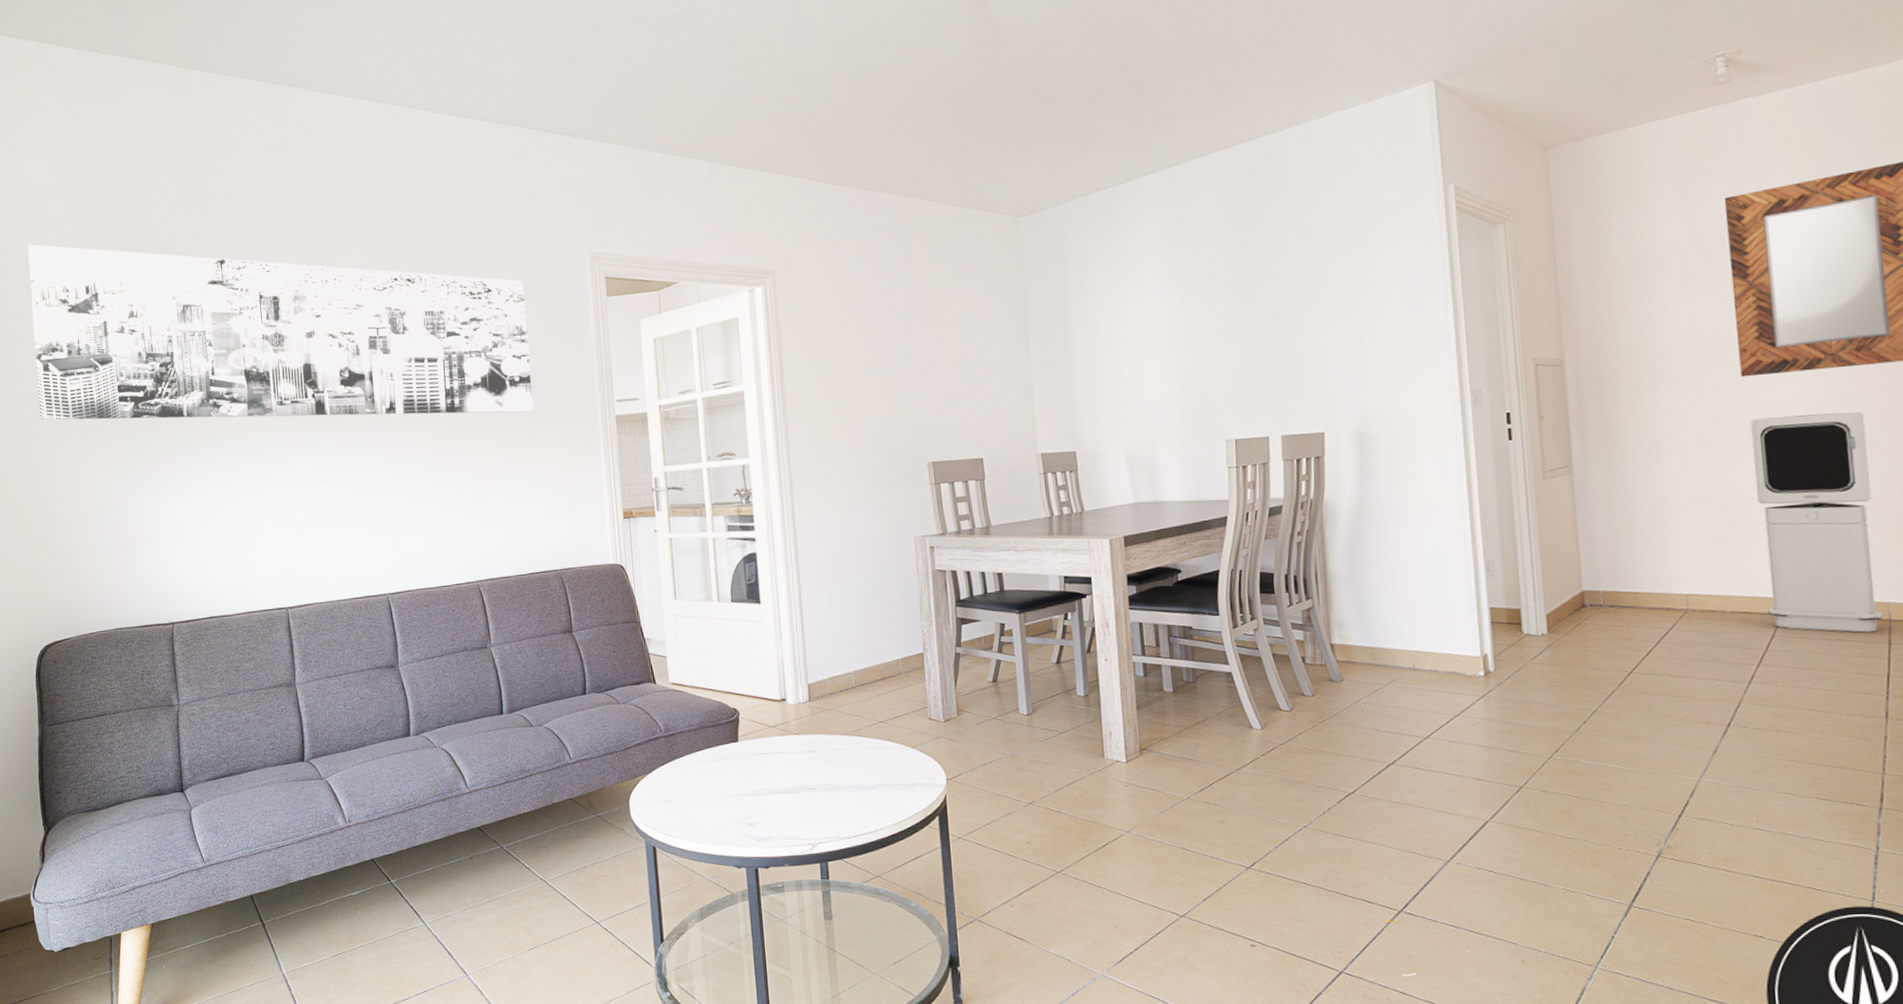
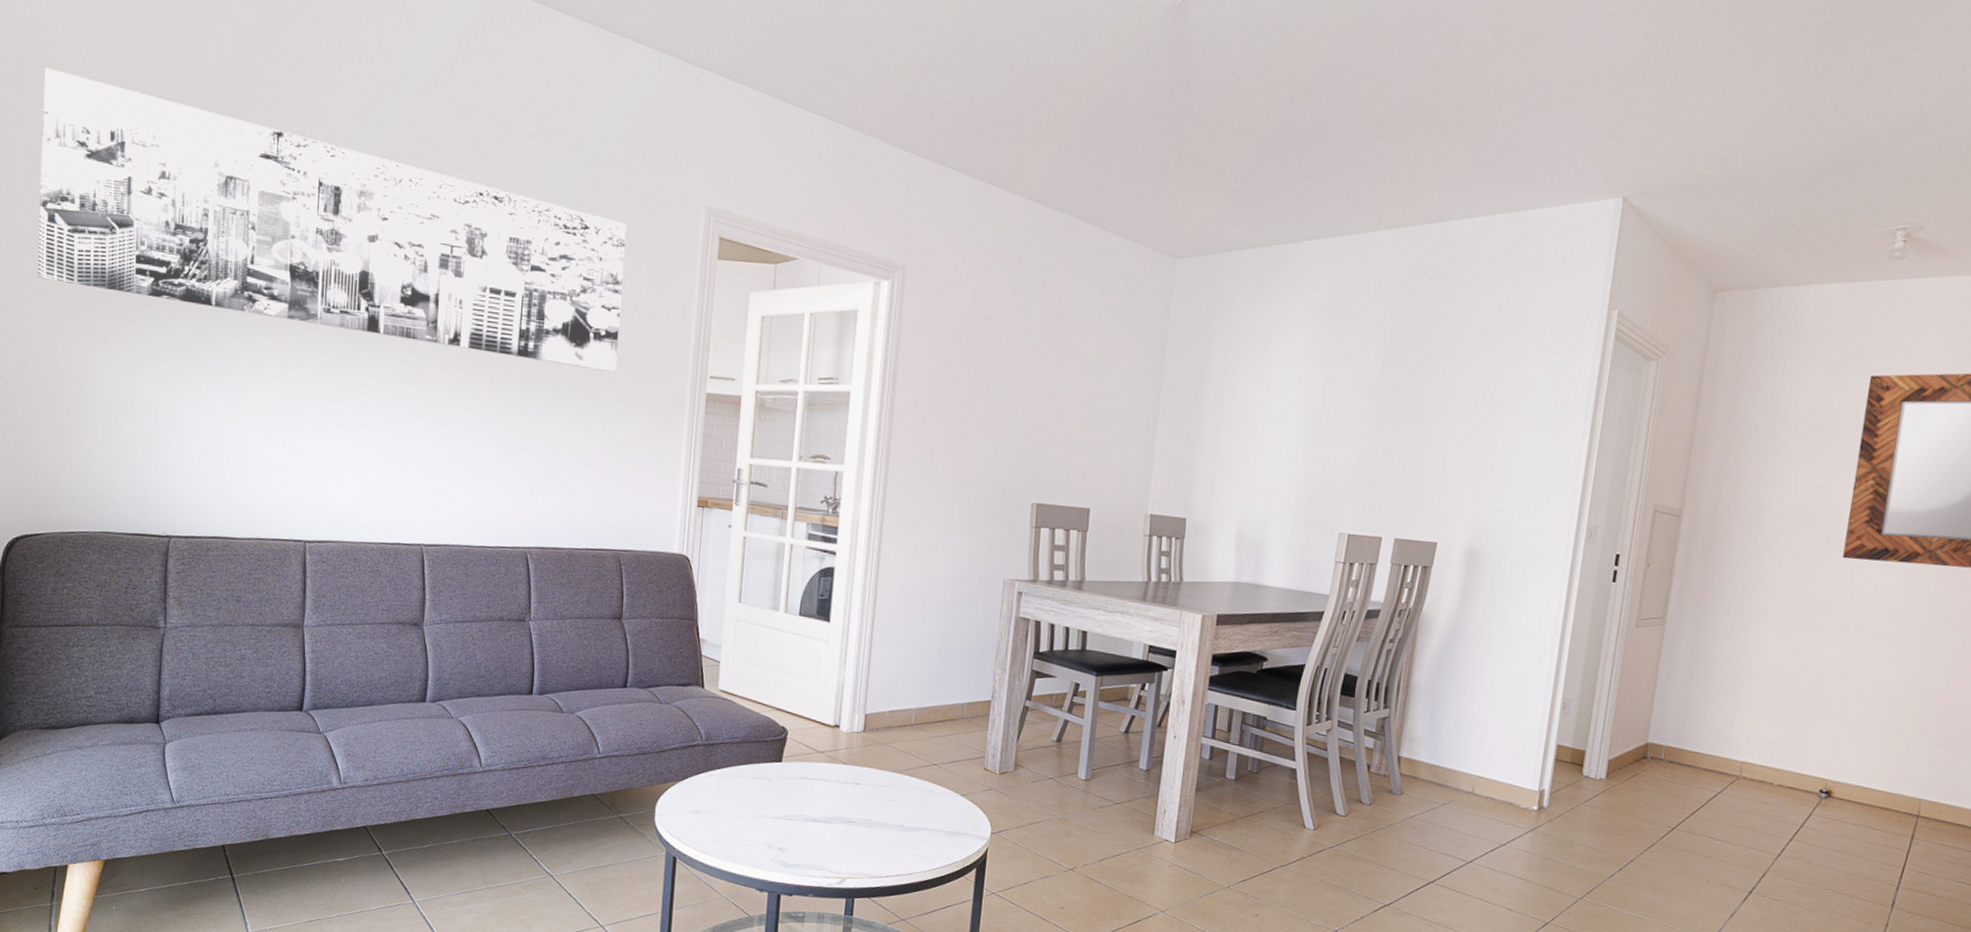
air purifier: present [1750,411,1883,633] -> none [1811,602,1944,825]

